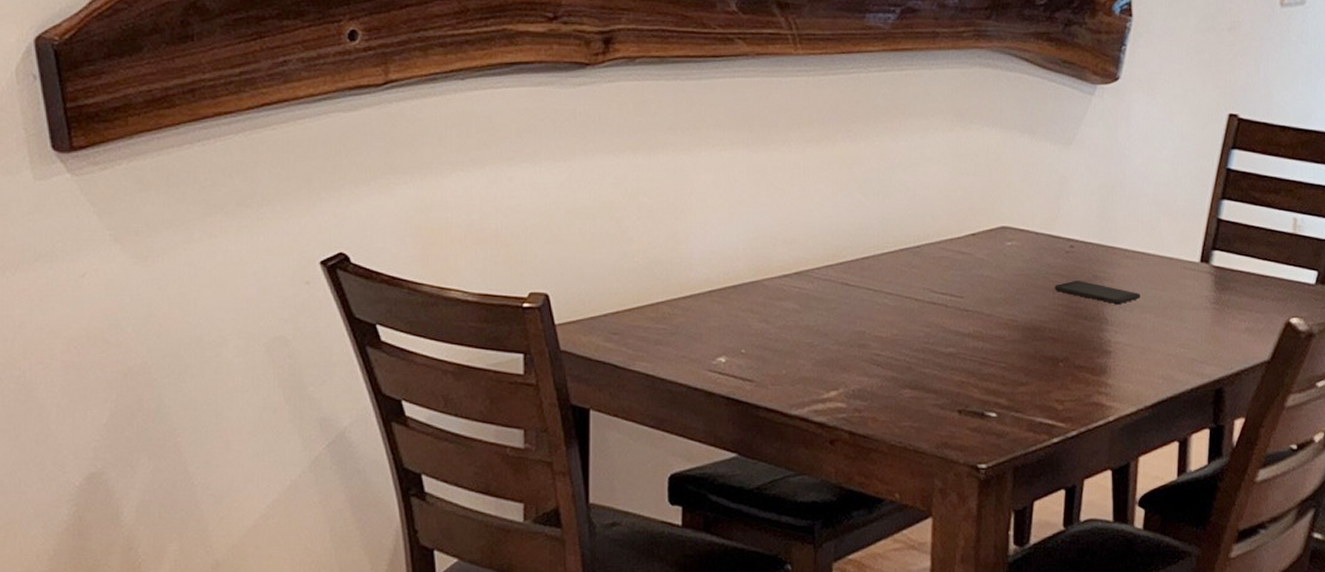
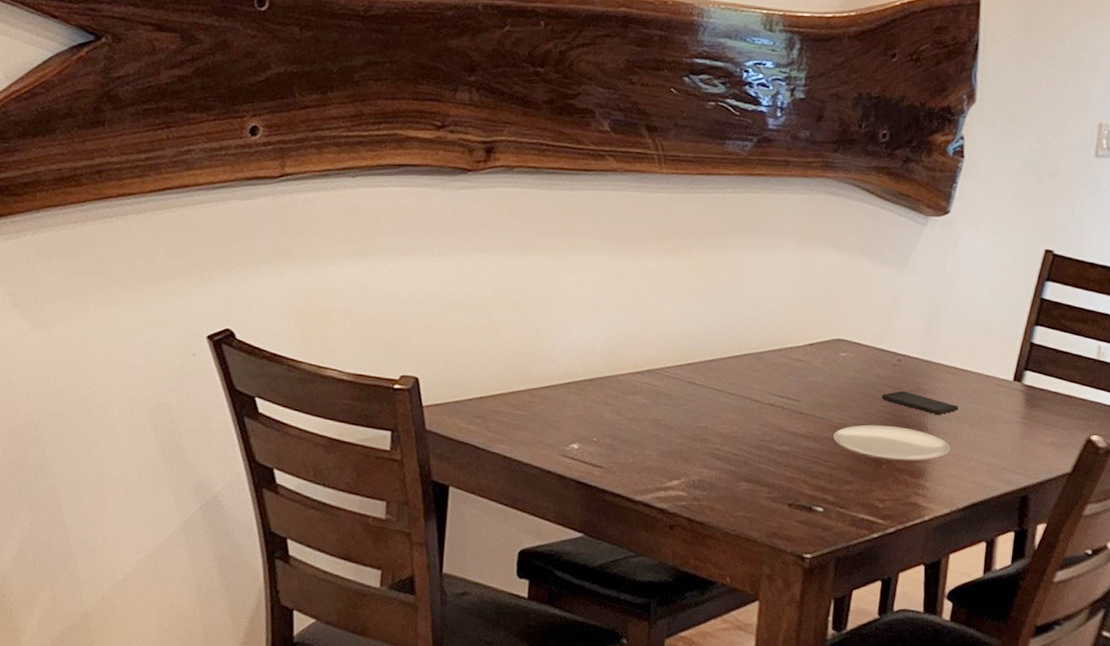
plate: none [1004,319,1133,358] -> present [833,425,950,462]

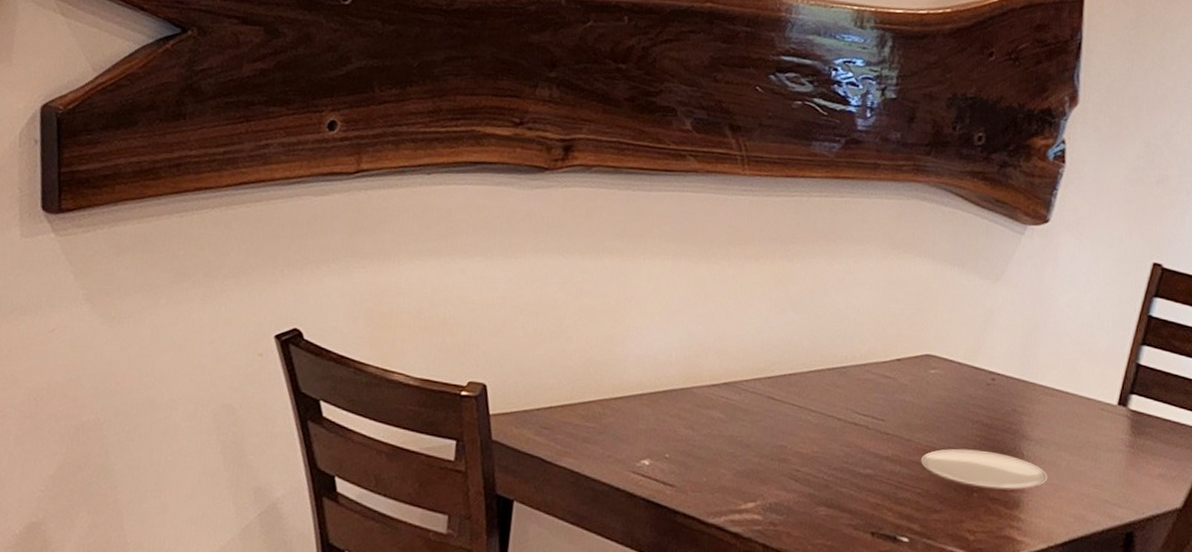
mobile phone: present [881,391,959,415] -> none [973,413,1057,440]

